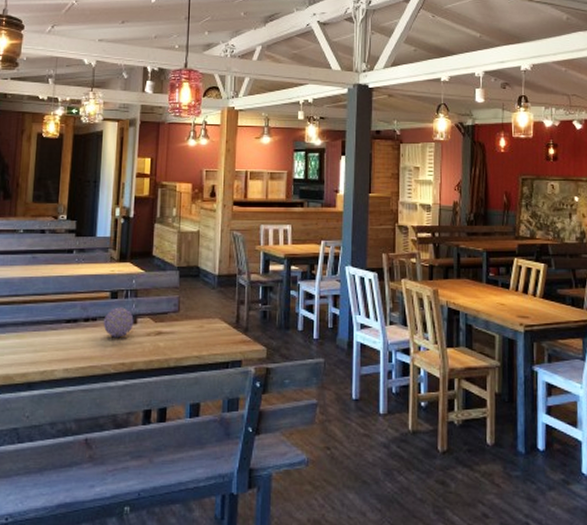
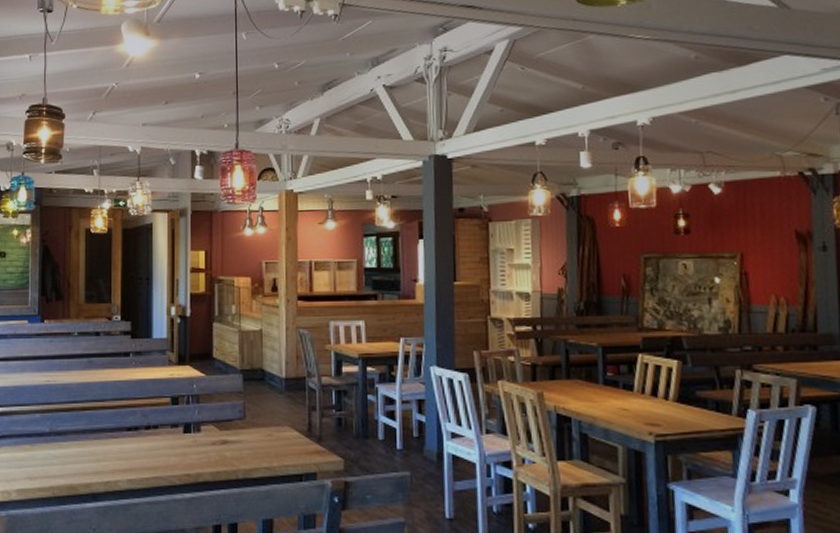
decorative ball: present [103,307,134,338] -> none [165,414,197,447]

